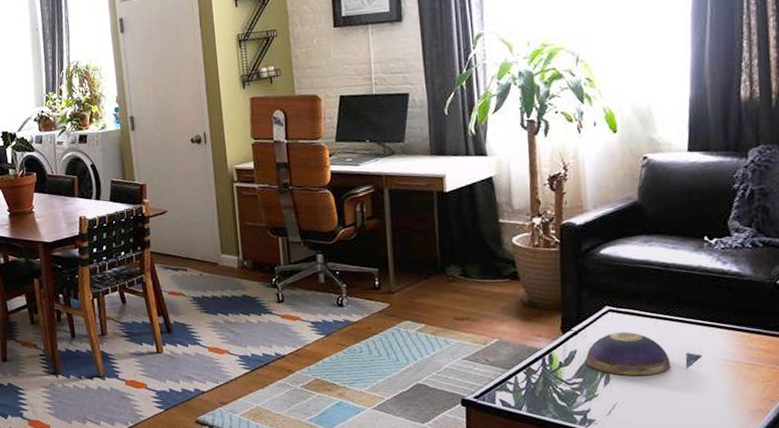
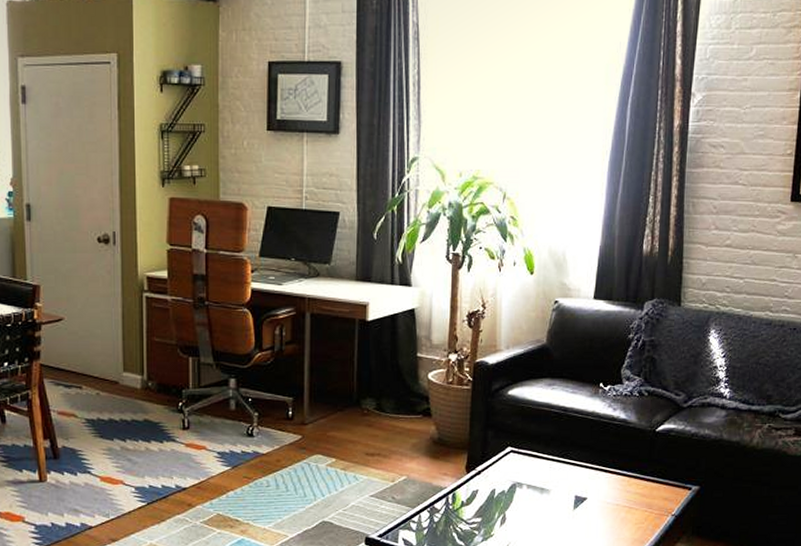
decorative bowl: present [586,331,671,376] -> none [486,472,561,517]

